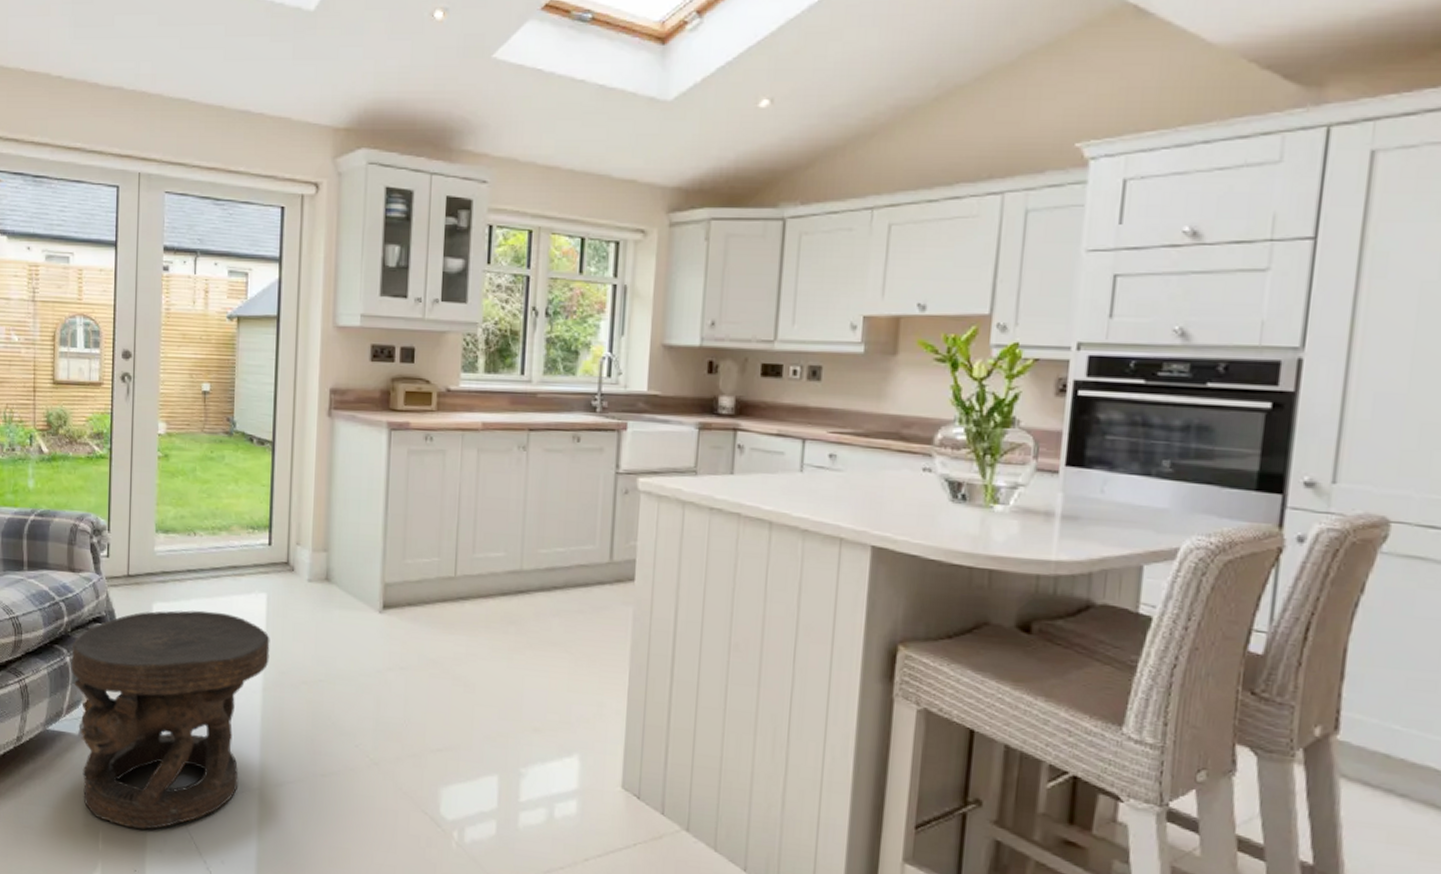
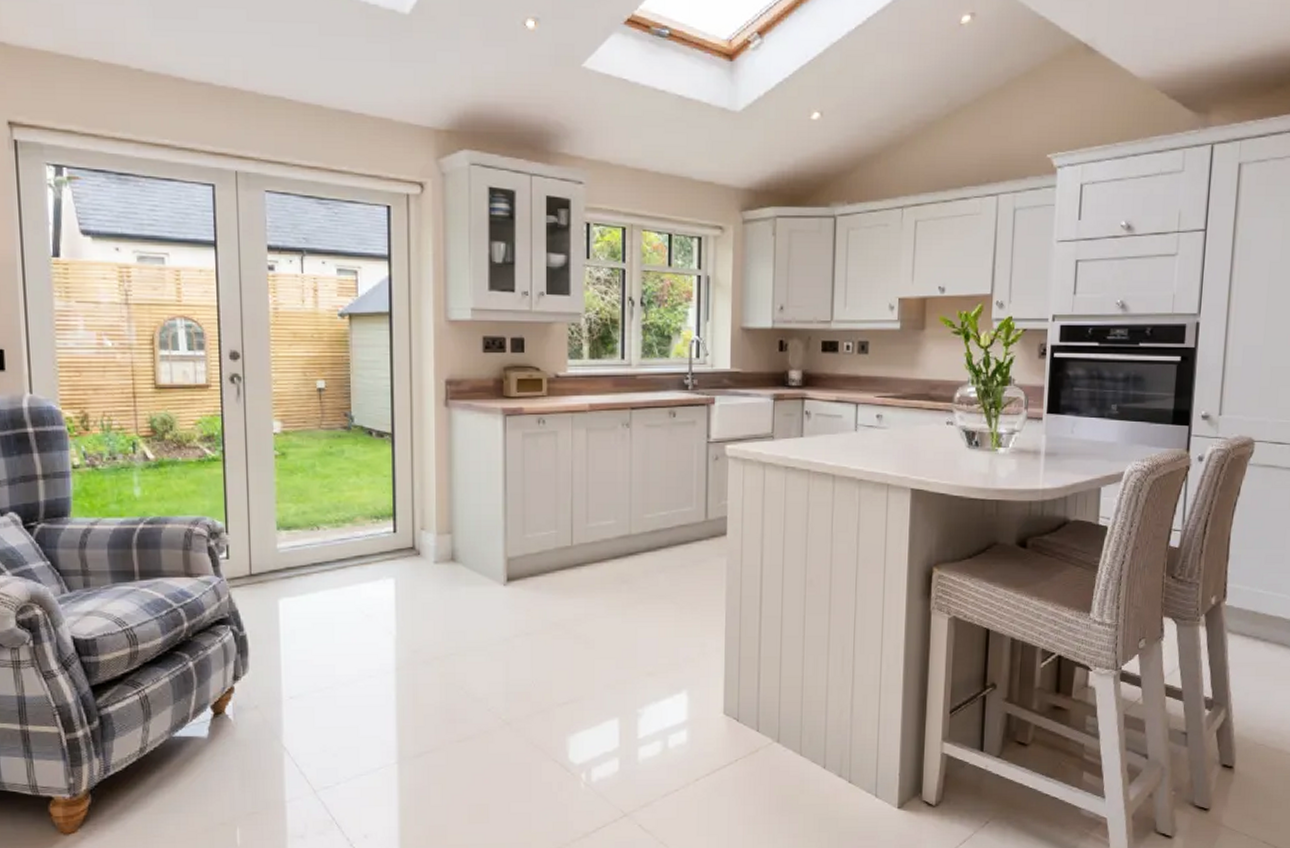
side table: present [71,610,270,830] -> none [194,601,401,819]

